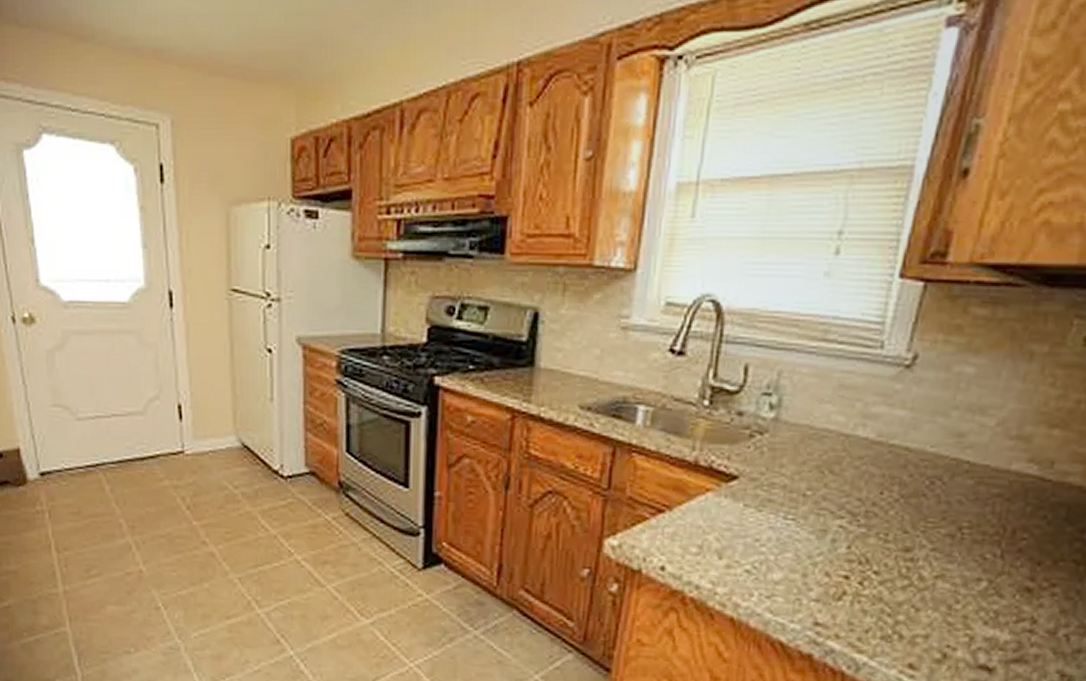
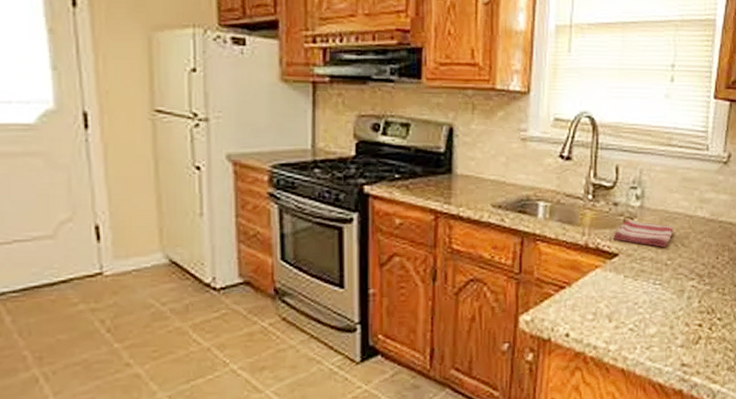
dish towel: none [732,434,820,473] -> present [613,220,674,247]

